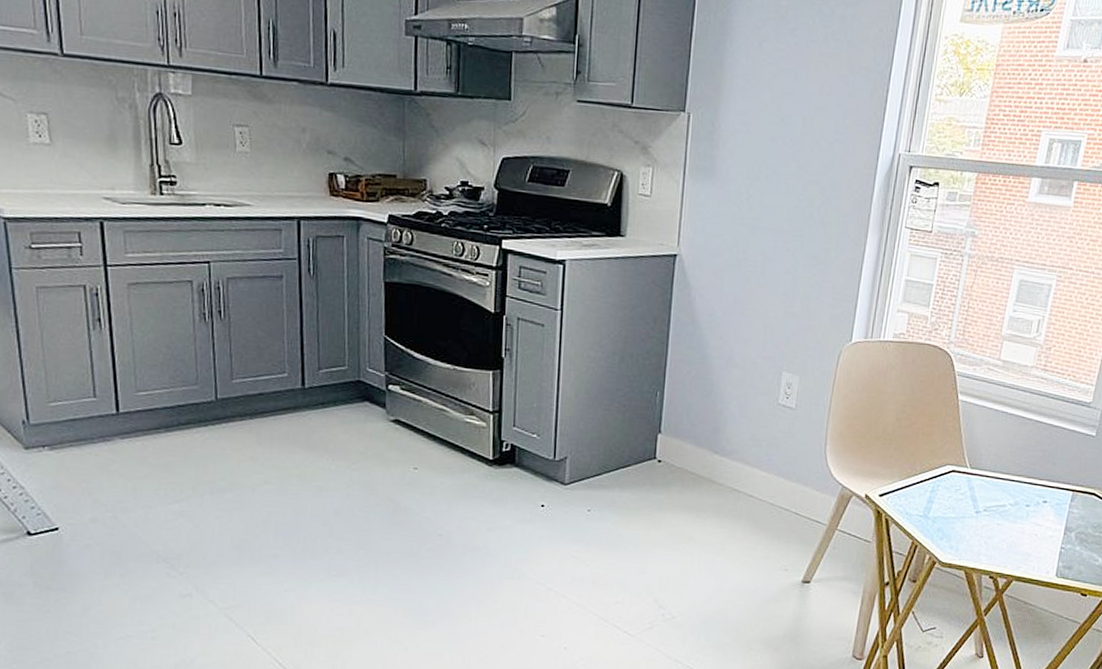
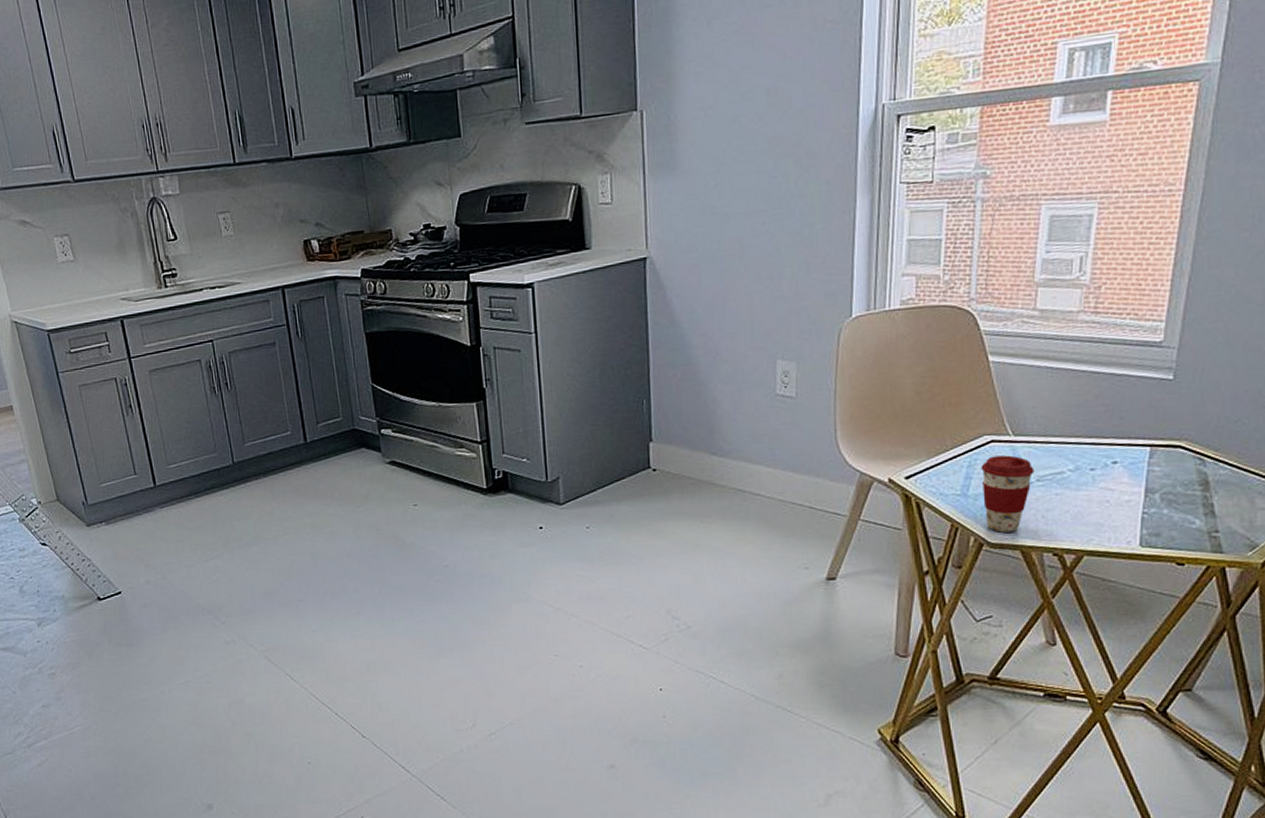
coffee cup: none [940,484,983,554] -> present [981,455,1034,533]

